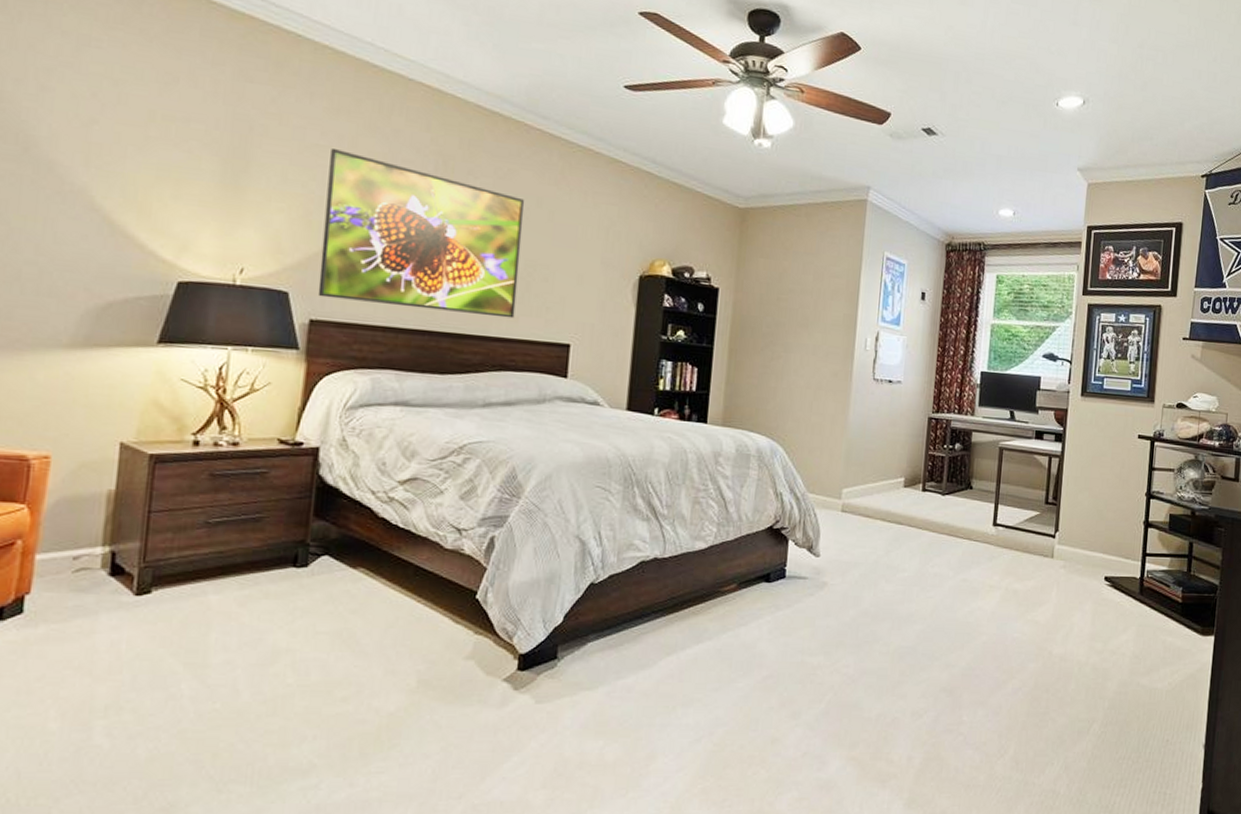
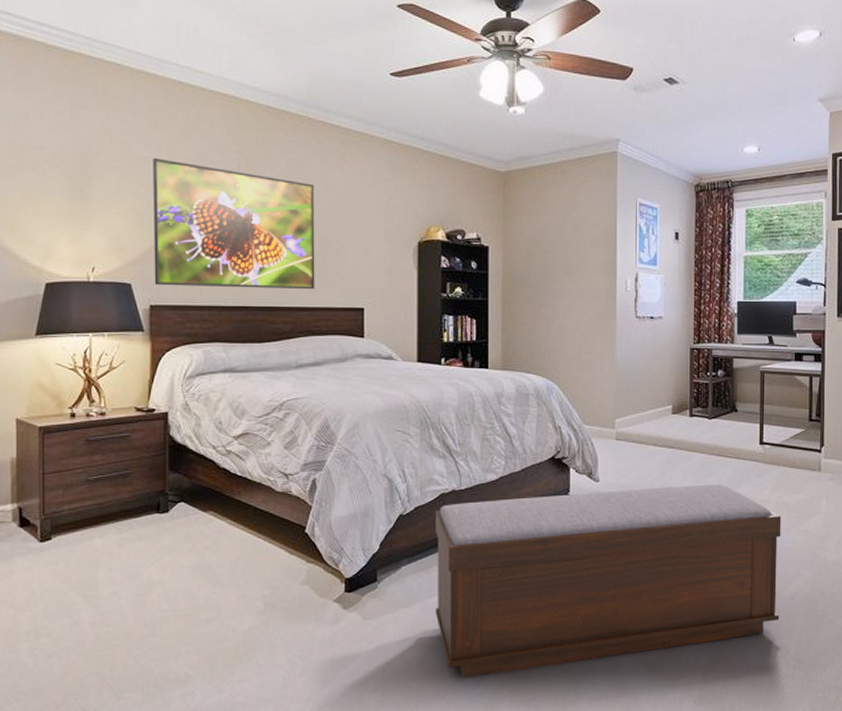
bench: none [622,565,1010,773] -> present [435,484,782,677]

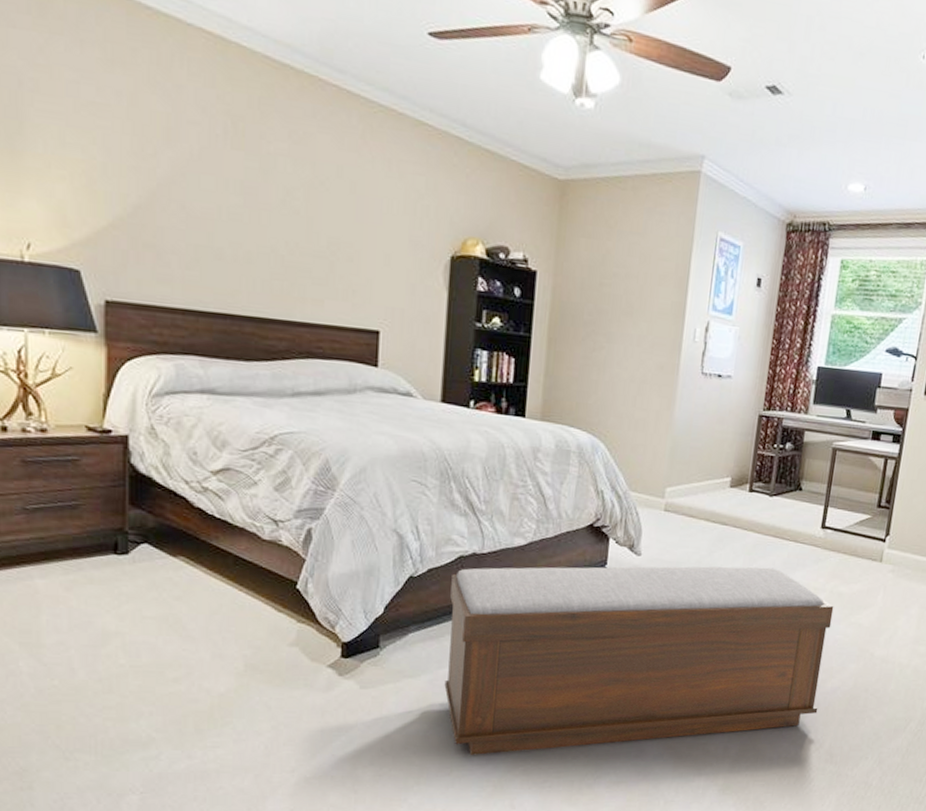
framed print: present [153,158,315,290] -> none [109,107,324,302]

